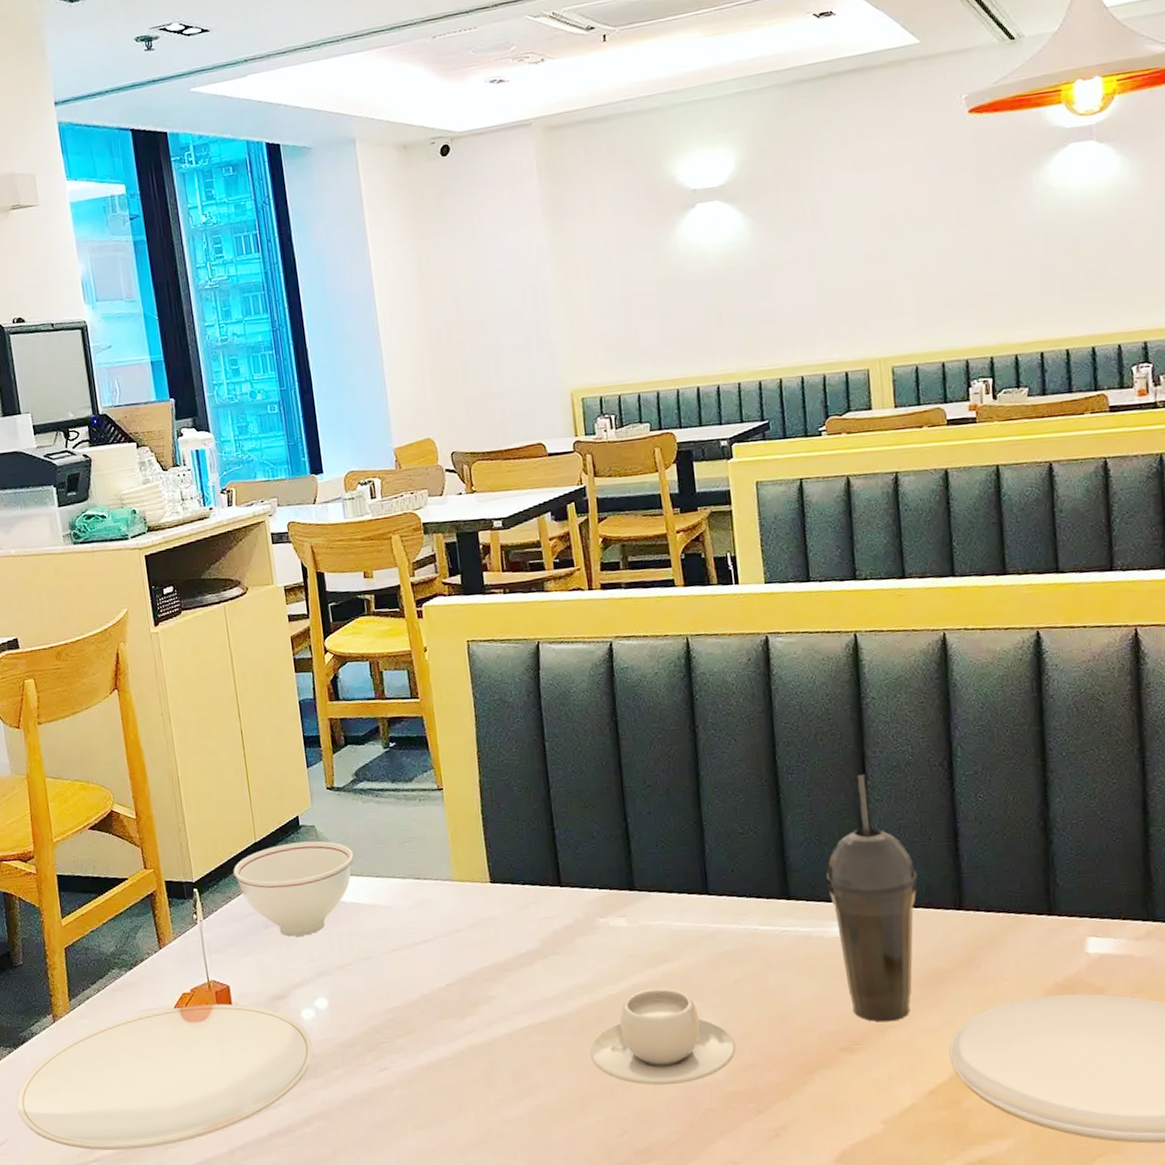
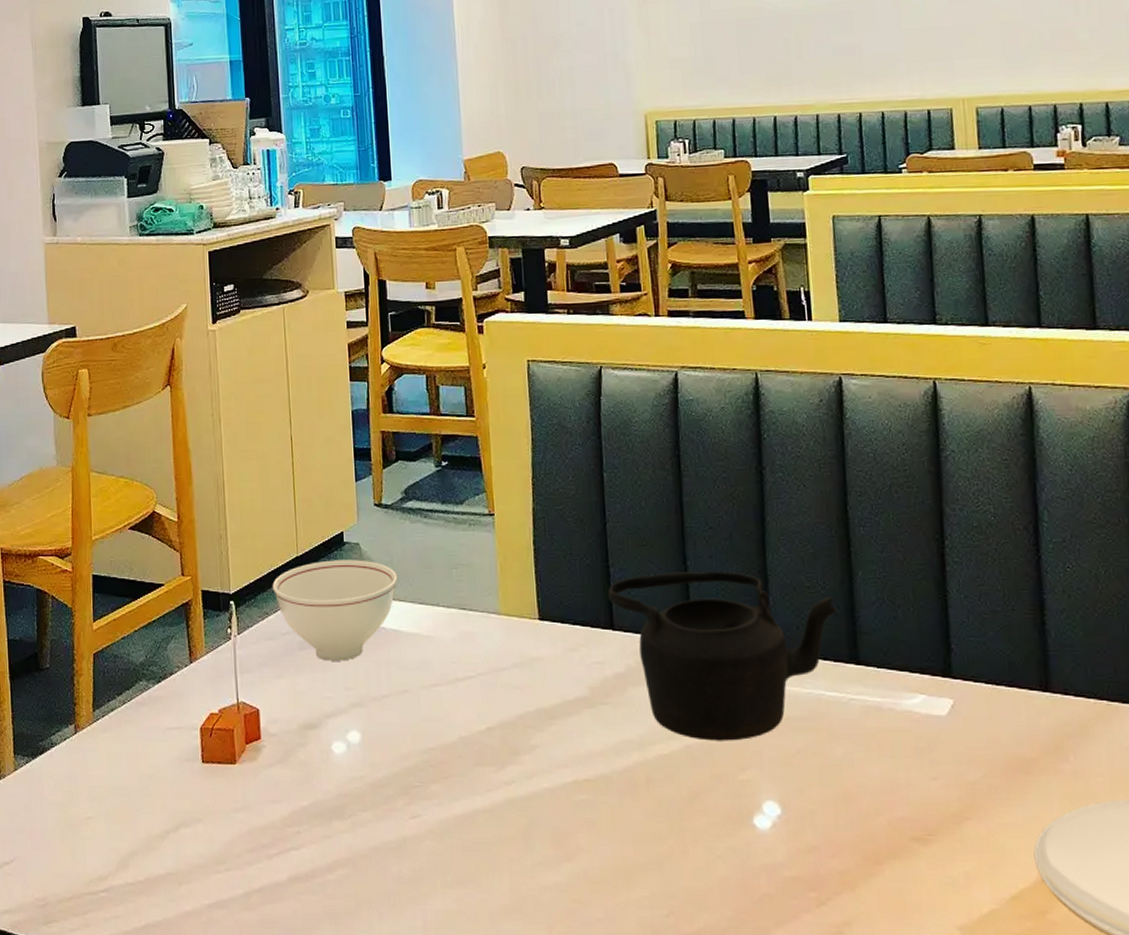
plate: present [16,1003,314,1151] -> none [28,727,342,882]
teapot: none [554,824,770,979] -> present [608,572,839,741]
teacup: present [590,989,736,1086] -> none [637,753,797,863]
beverage cup: present [825,774,918,1022] -> none [898,532,1000,812]

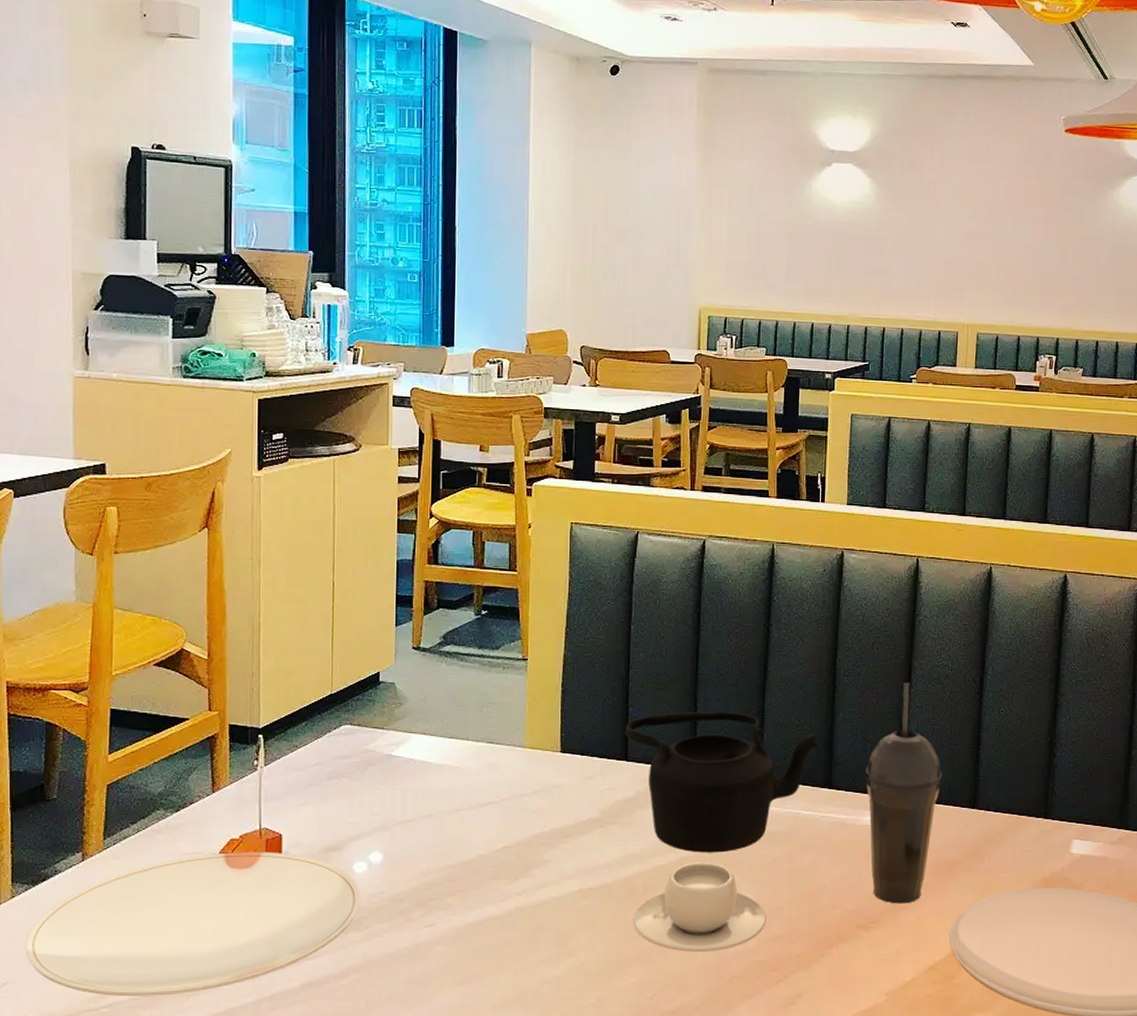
plate: none [28,727,342,882] -> present [25,852,361,997]
bowl: present [272,560,398,661] -> none [303,698,431,790]
teacup: none [637,753,797,863] -> present [632,863,767,953]
beverage cup: none [898,532,1000,812] -> present [865,682,942,904]

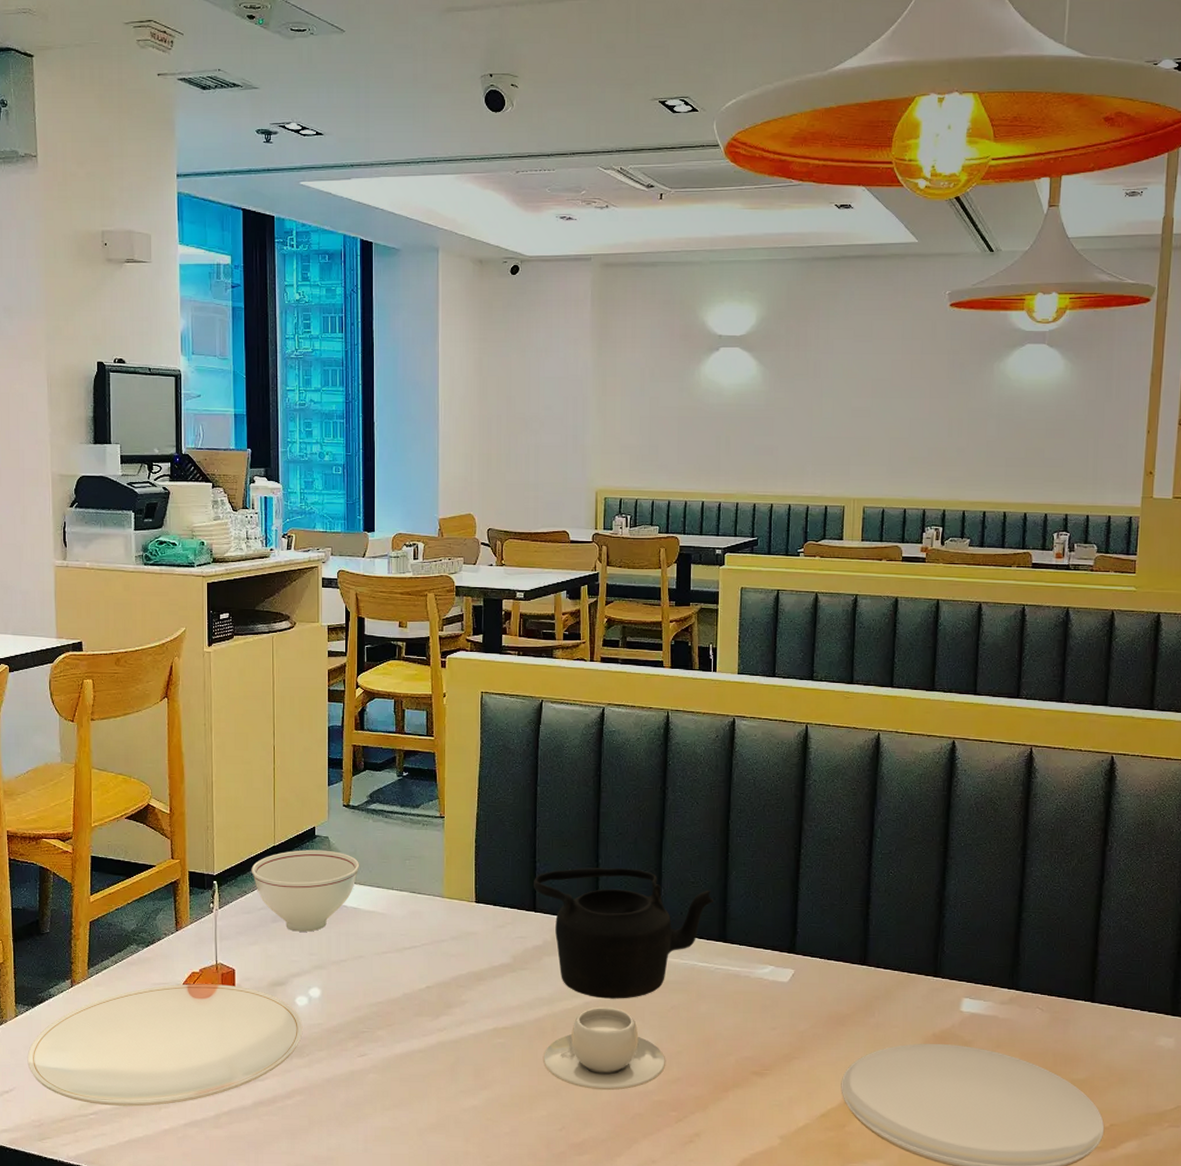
bowl: none [303,698,431,790] -> present [251,850,360,932]
beverage cup: present [865,682,942,904] -> none [757,843,833,1053]

